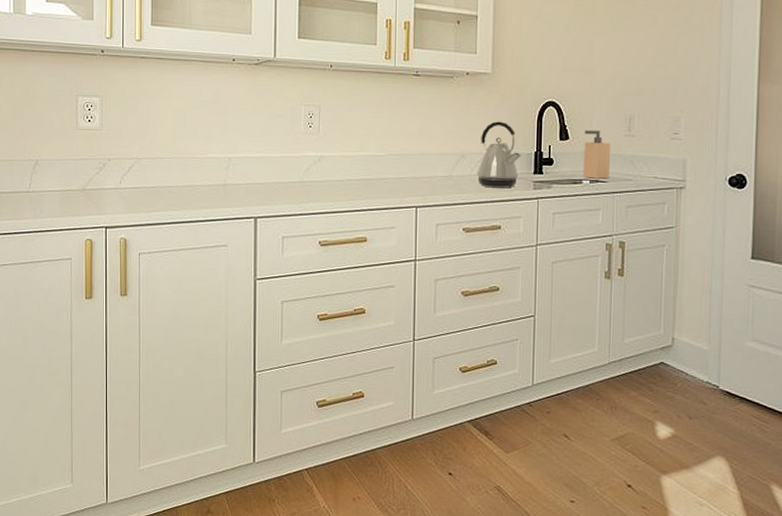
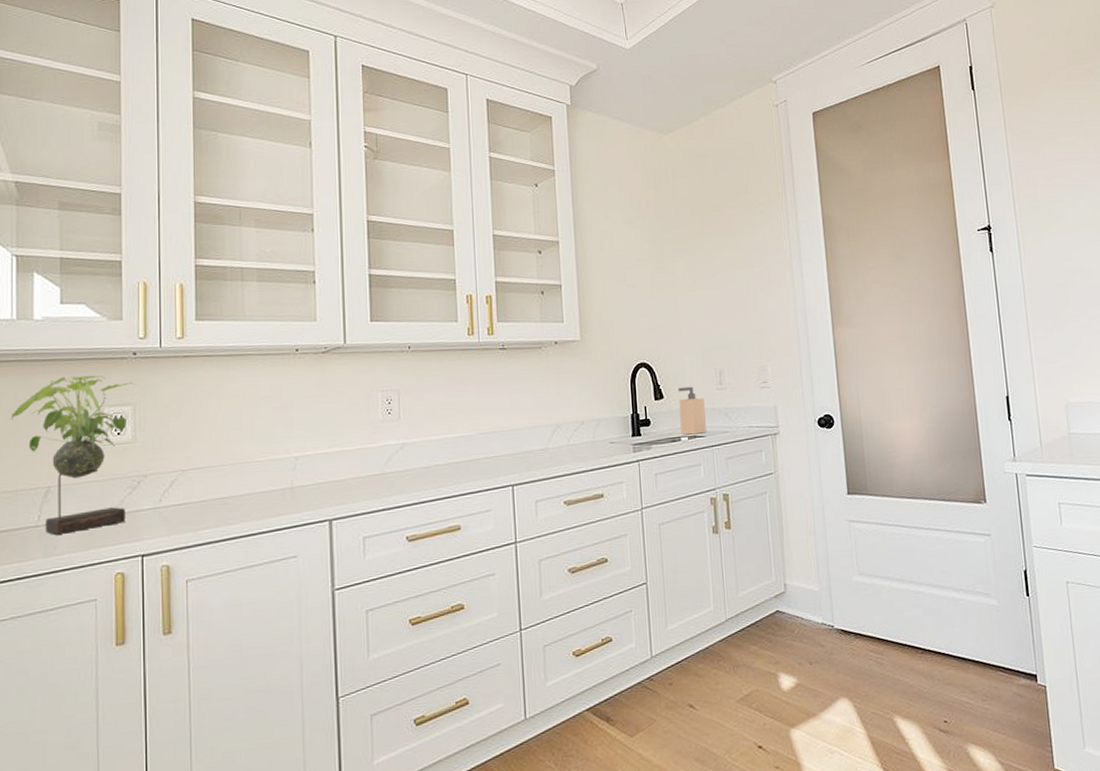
plant: none [9,67,102,201] -> present [11,375,135,535]
kettle: present [476,121,521,189] -> none [573,387,618,456]

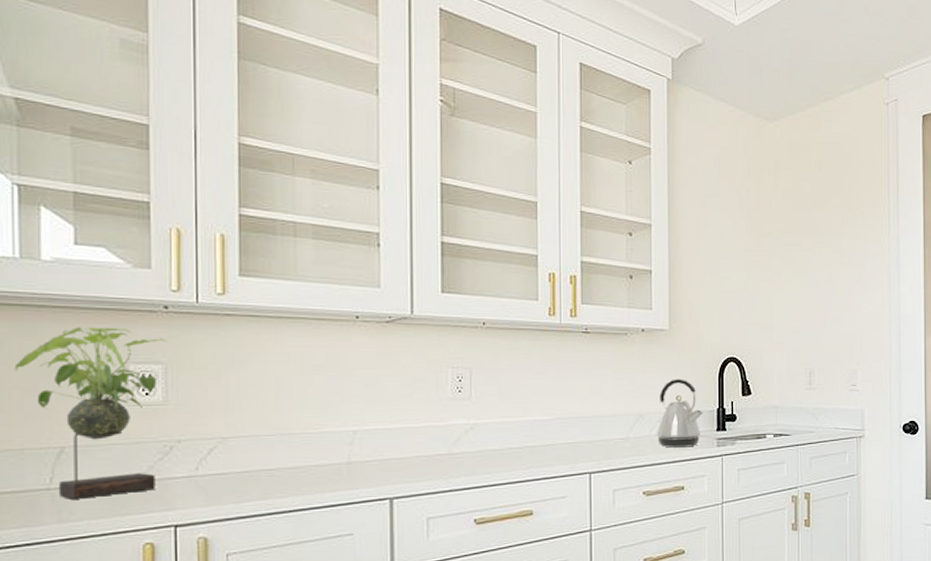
kettle: none [573,387,618,456] -> present [656,379,703,448]
soap dispenser: present [678,386,706,435] -> none [766,384,793,433]

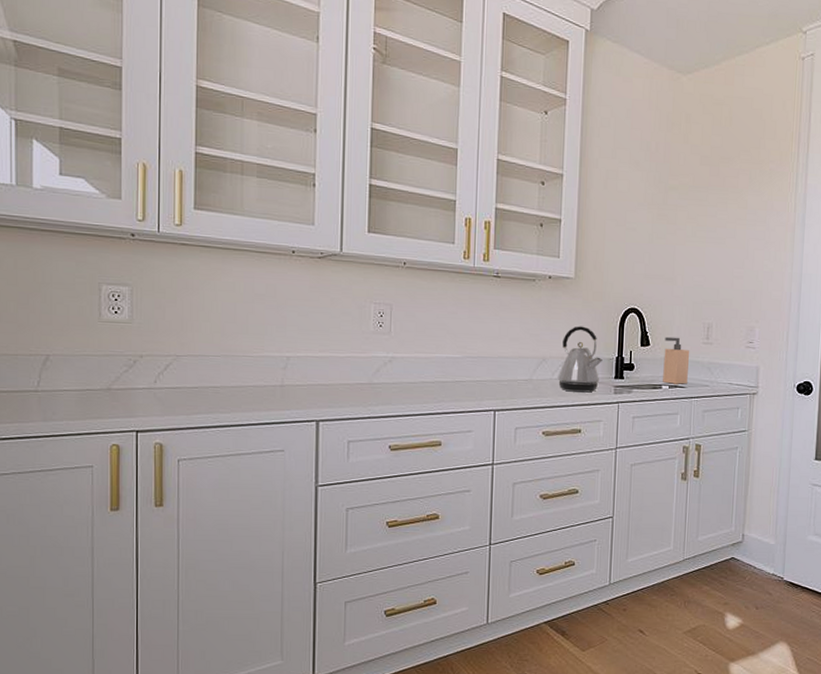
plant: present [14,327,166,499] -> none [11,249,132,402]
soap dispenser: none [766,384,793,433] -> present [663,336,690,384]

